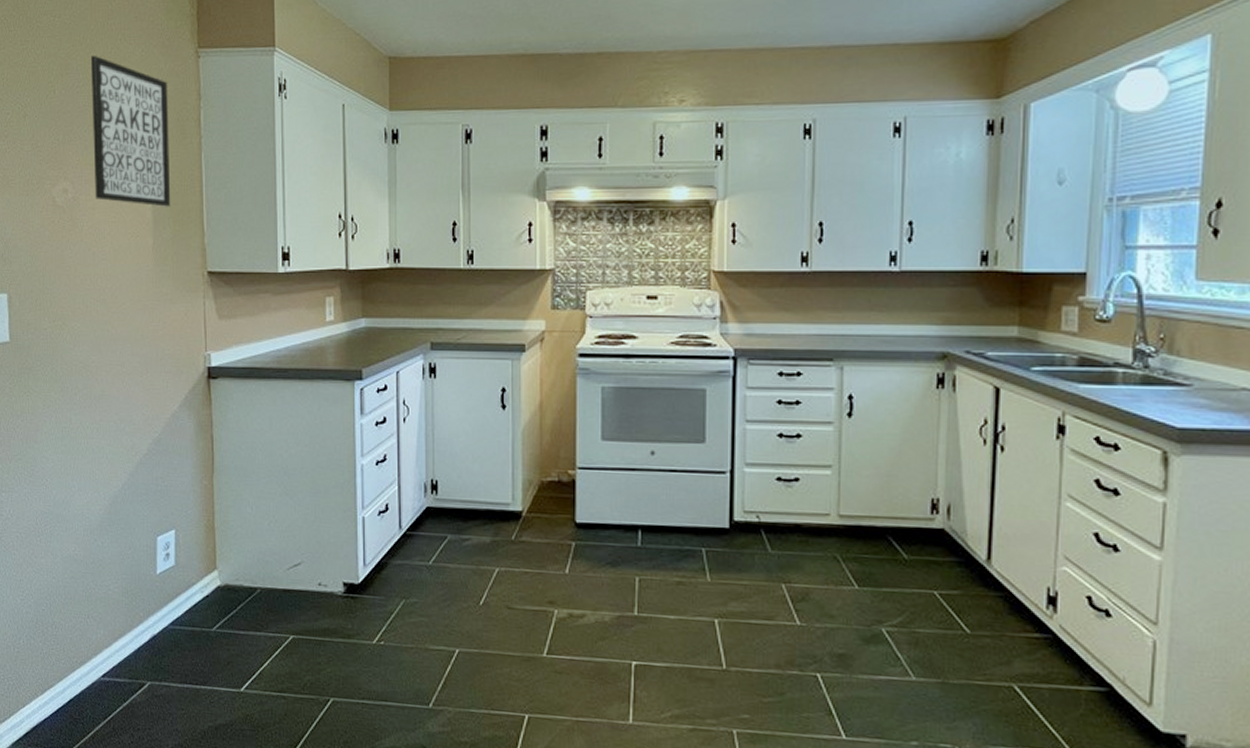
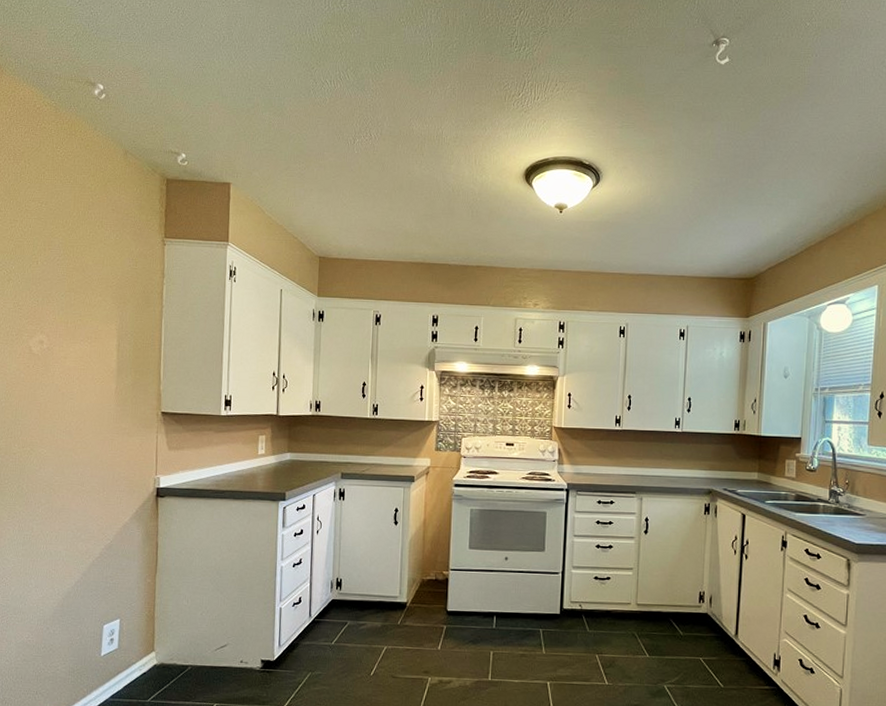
wall art: present [90,55,171,207] -> none [67,236,137,360]

